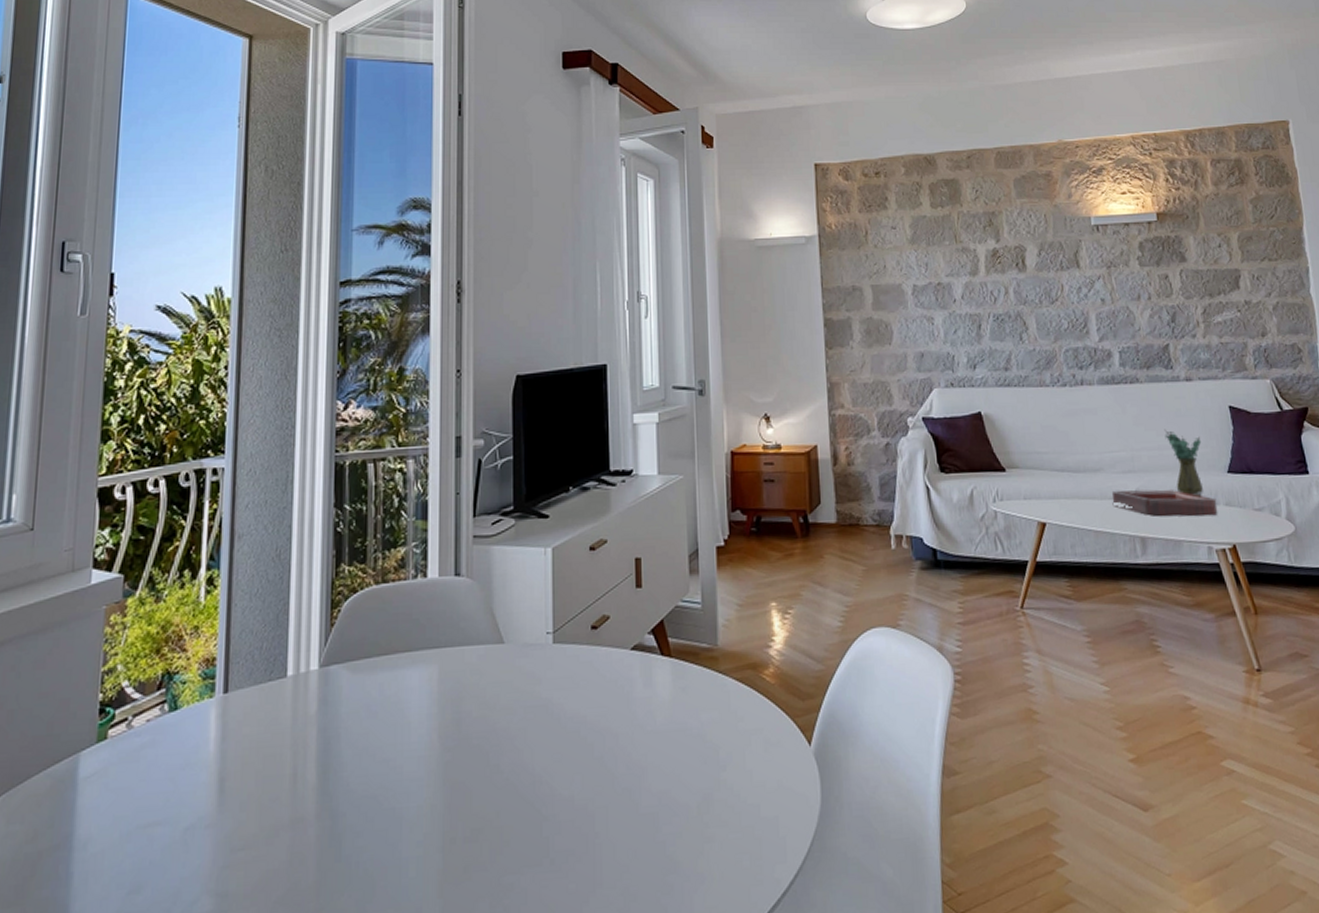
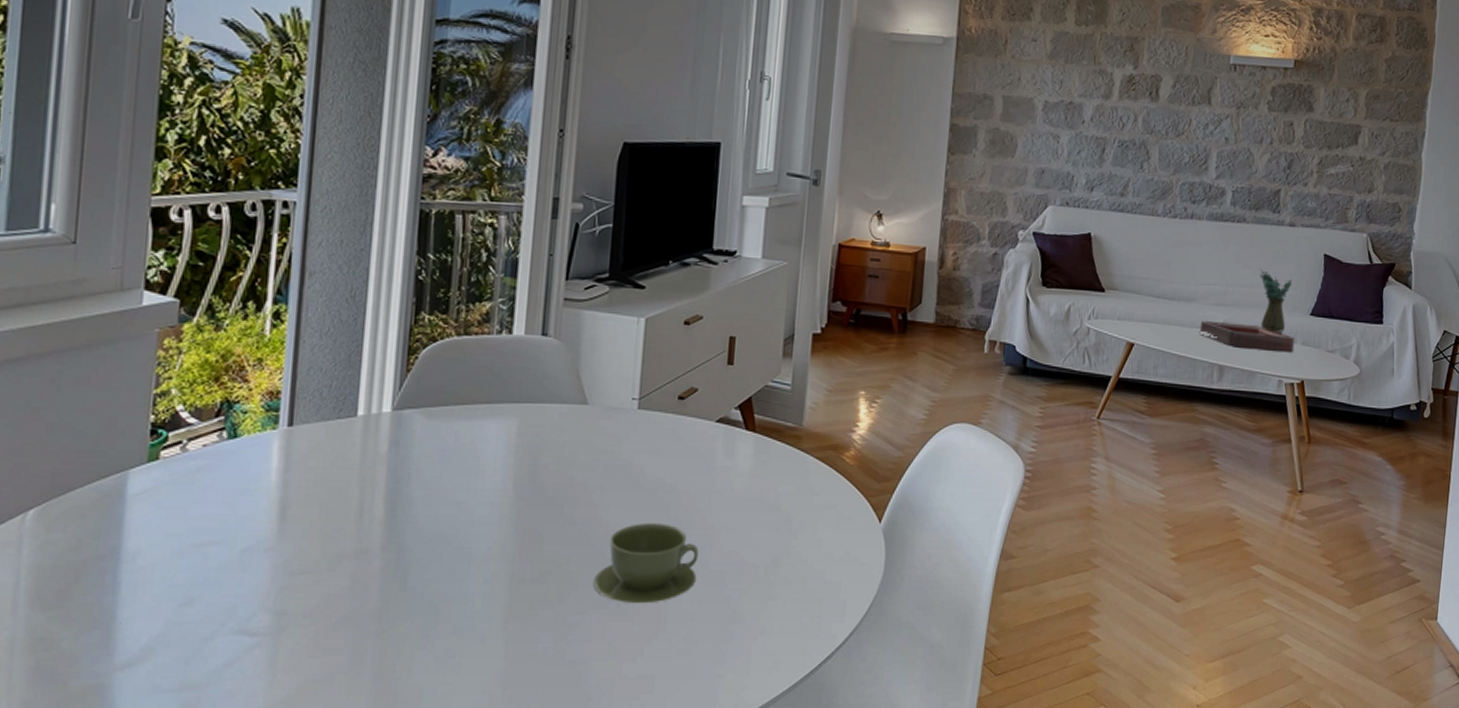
teacup: none [525,765,629,859] -> present [593,523,699,604]

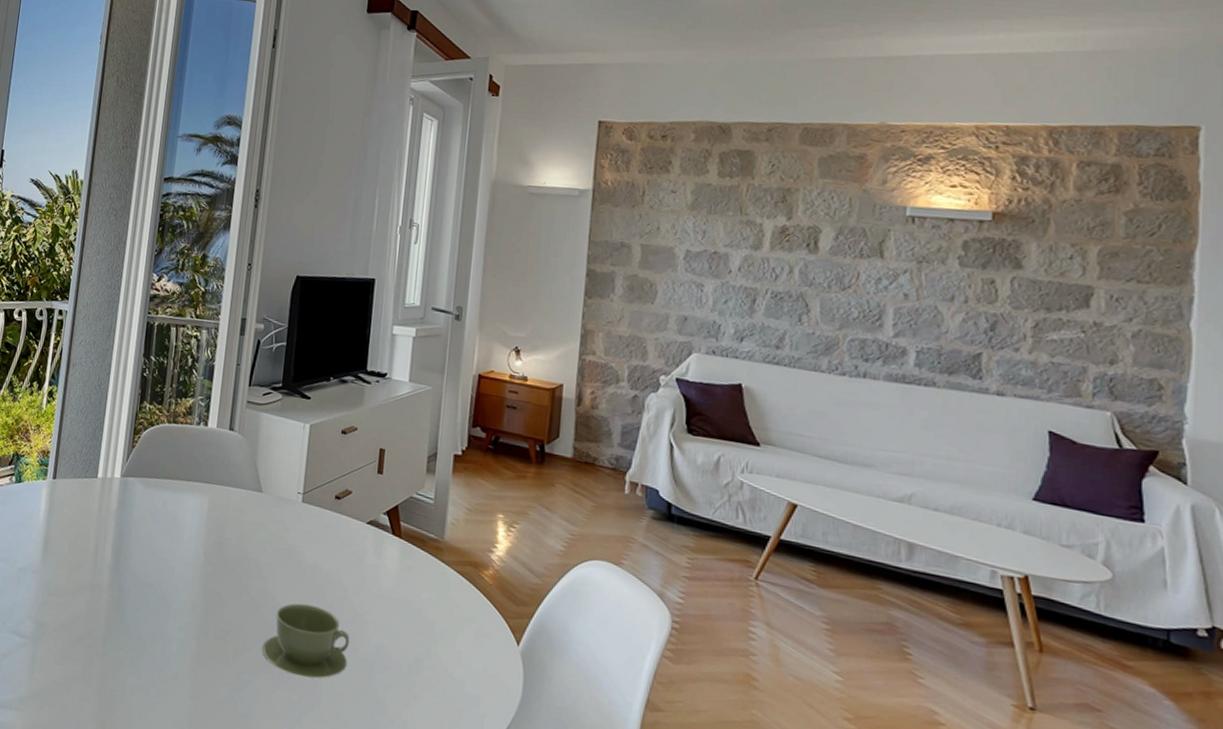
decorative tray: present [1199,320,1295,353] -> none [879,489,1013,541]
vase: present [1259,269,1292,334] -> none [958,440,1005,517]

